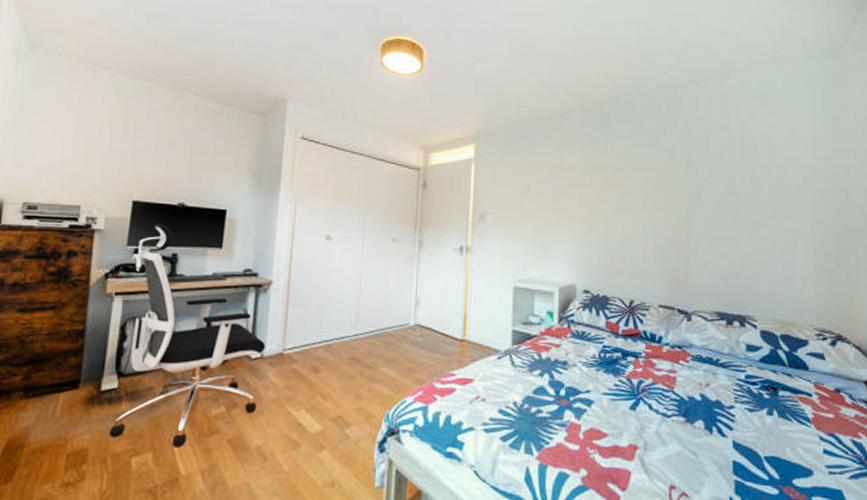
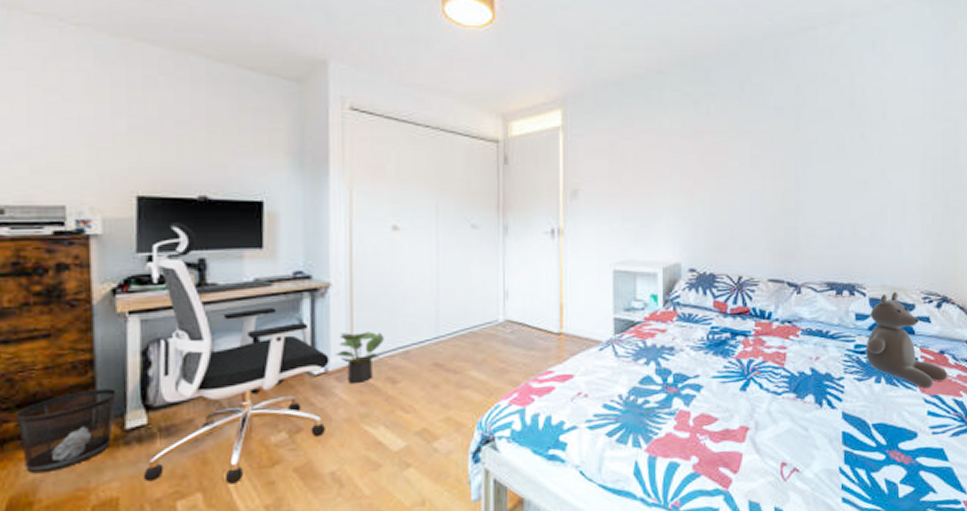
waste bin: none [22,355,98,421] -> present [15,388,117,474]
potted plant: none [270,324,312,369] -> present [335,331,384,383]
teddy bear: none [757,326,845,427] -> present [866,291,948,389]

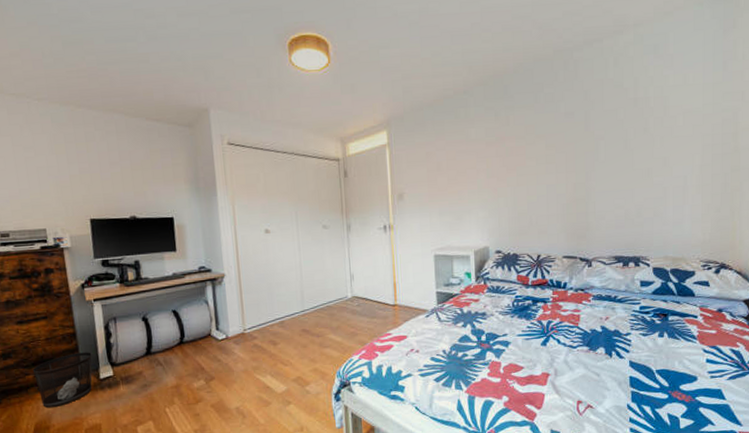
office chair: present [143,222,329,484] -> none [100,236,230,415]
potted plant: present [335,331,384,383] -> none [232,308,266,345]
teddy bear: present [866,291,948,389] -> none [650,261,726,341]

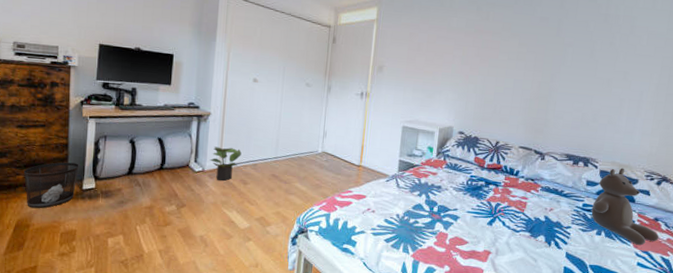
potted plant: none [232,308,266,345] -> present [209,146,242,181]
teddy bear: none [650,261,726,341] -> present [591,168,659,246]

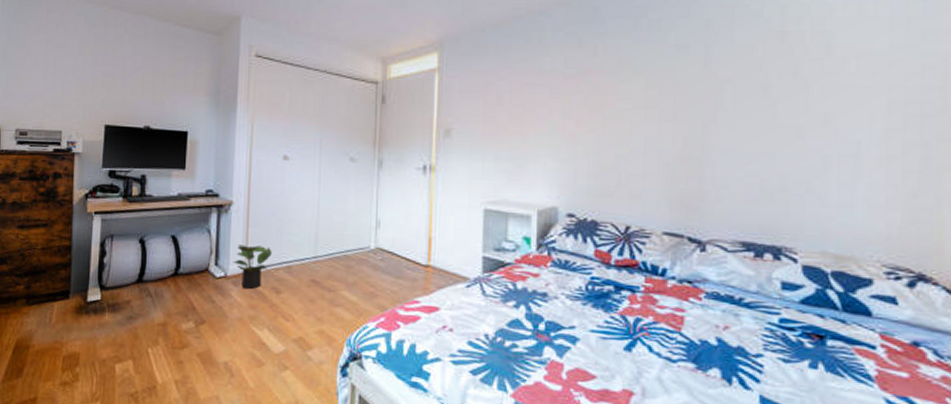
waste bin: present [23,162,79,209] -> none [24,268,83,326]
teddy bear: present [591,168,659,246] -> none [796,261,926,387]

